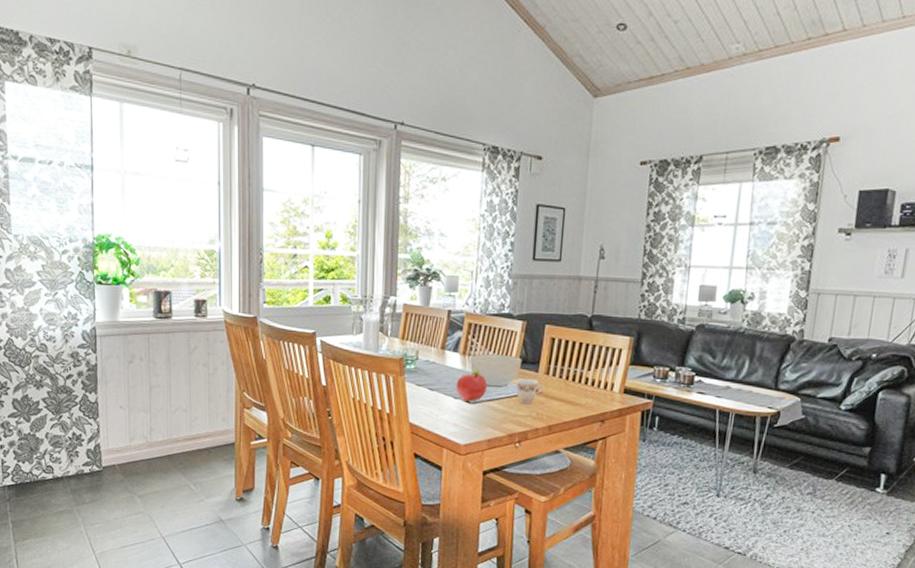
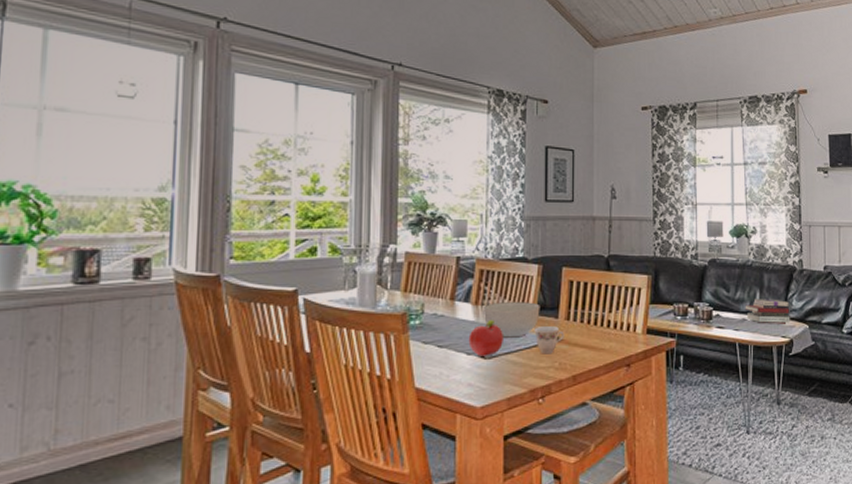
books: none [730,367,781,395] -> present [745,299,790,324]

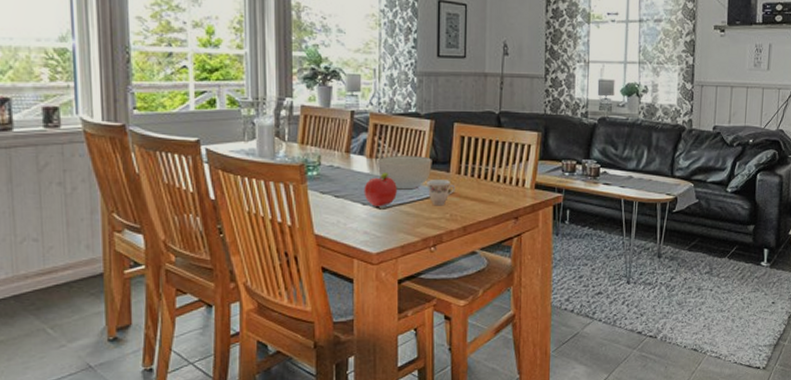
books: present [745,299,790,324] -> none [632,157,676,182]

